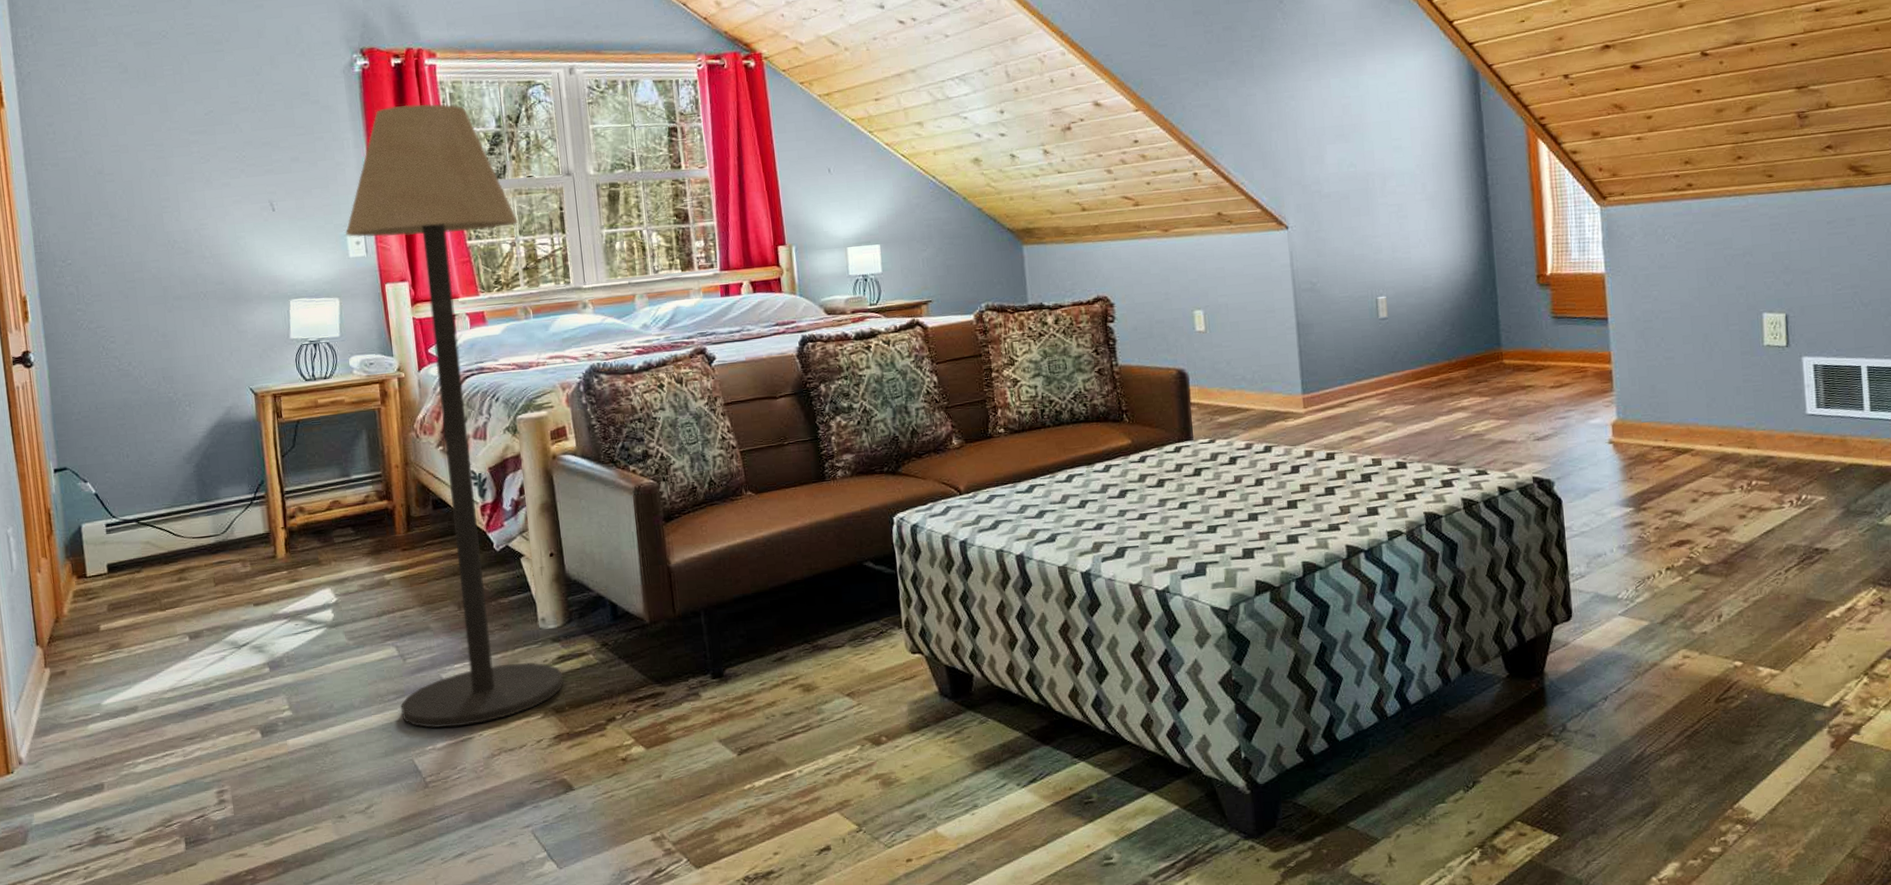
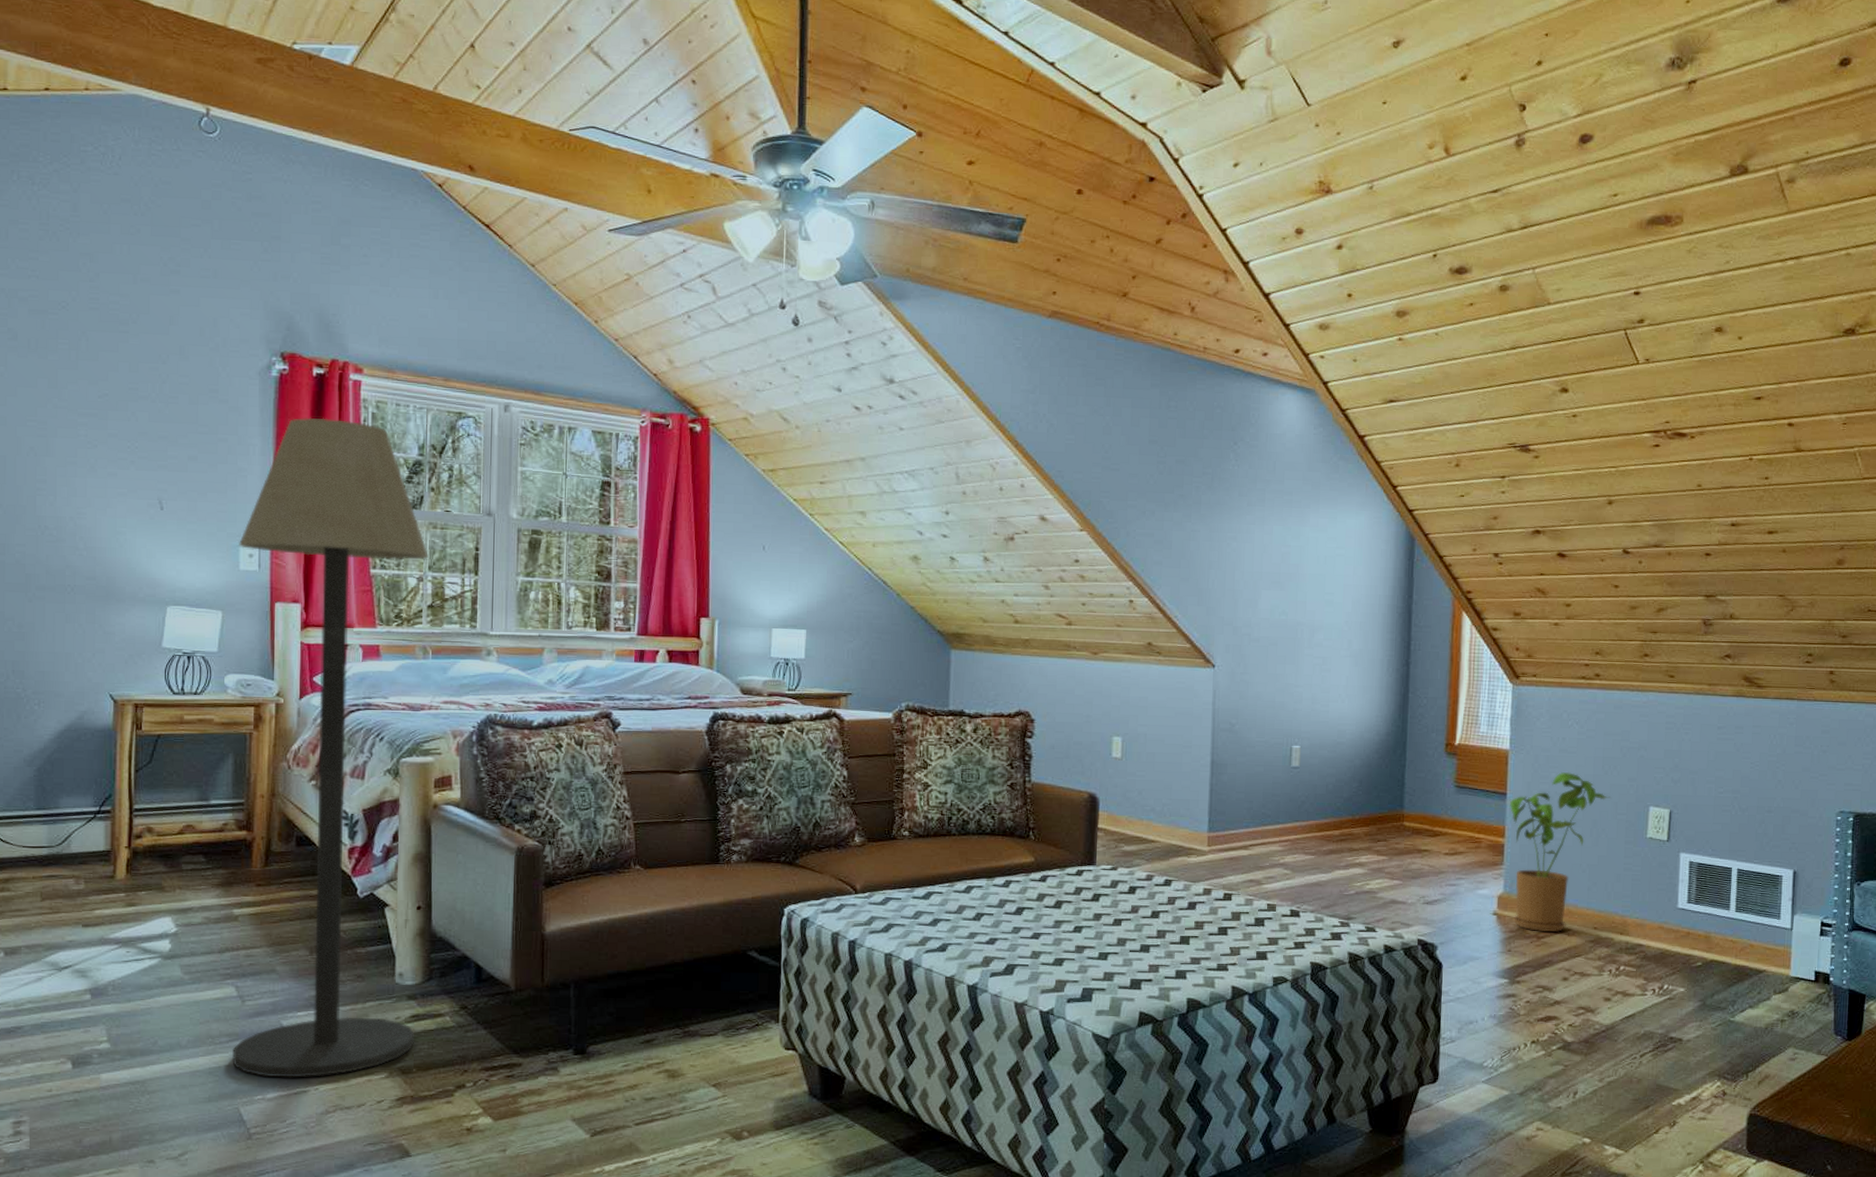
house plant: none [1612,287,1720,455] -> present [1509,771,1611,932]

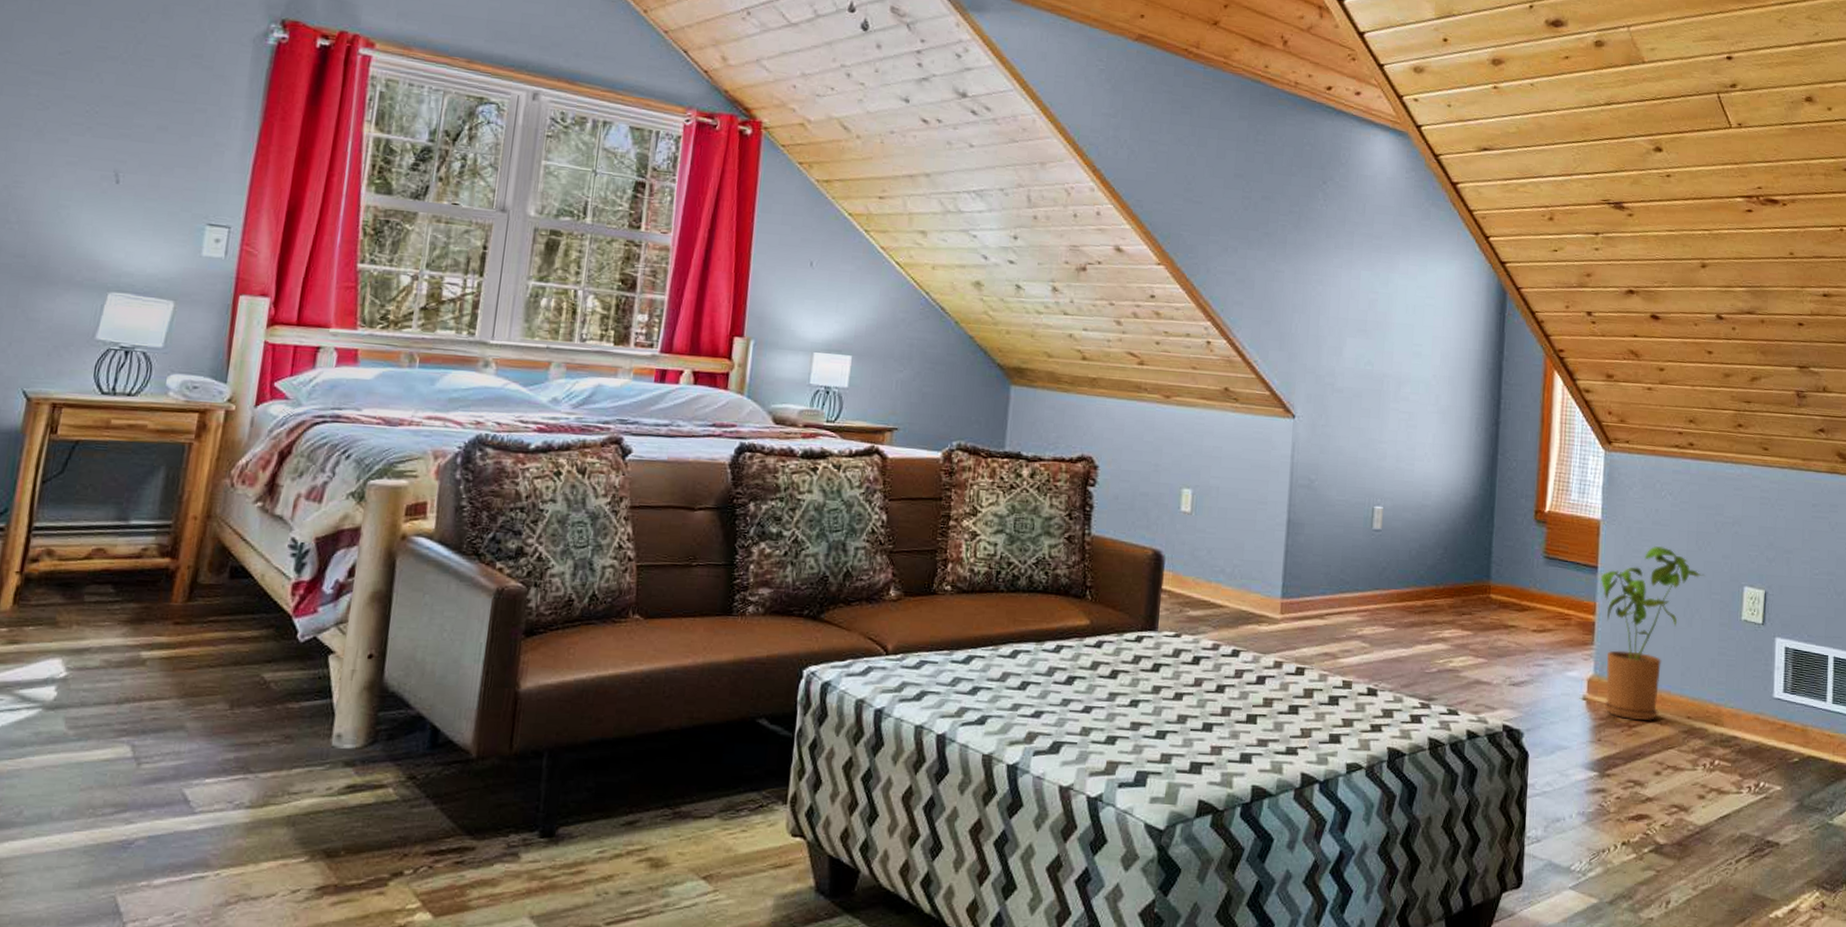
floor lamp: present [232,417,428,1078] -> none [115,91,428,860]

